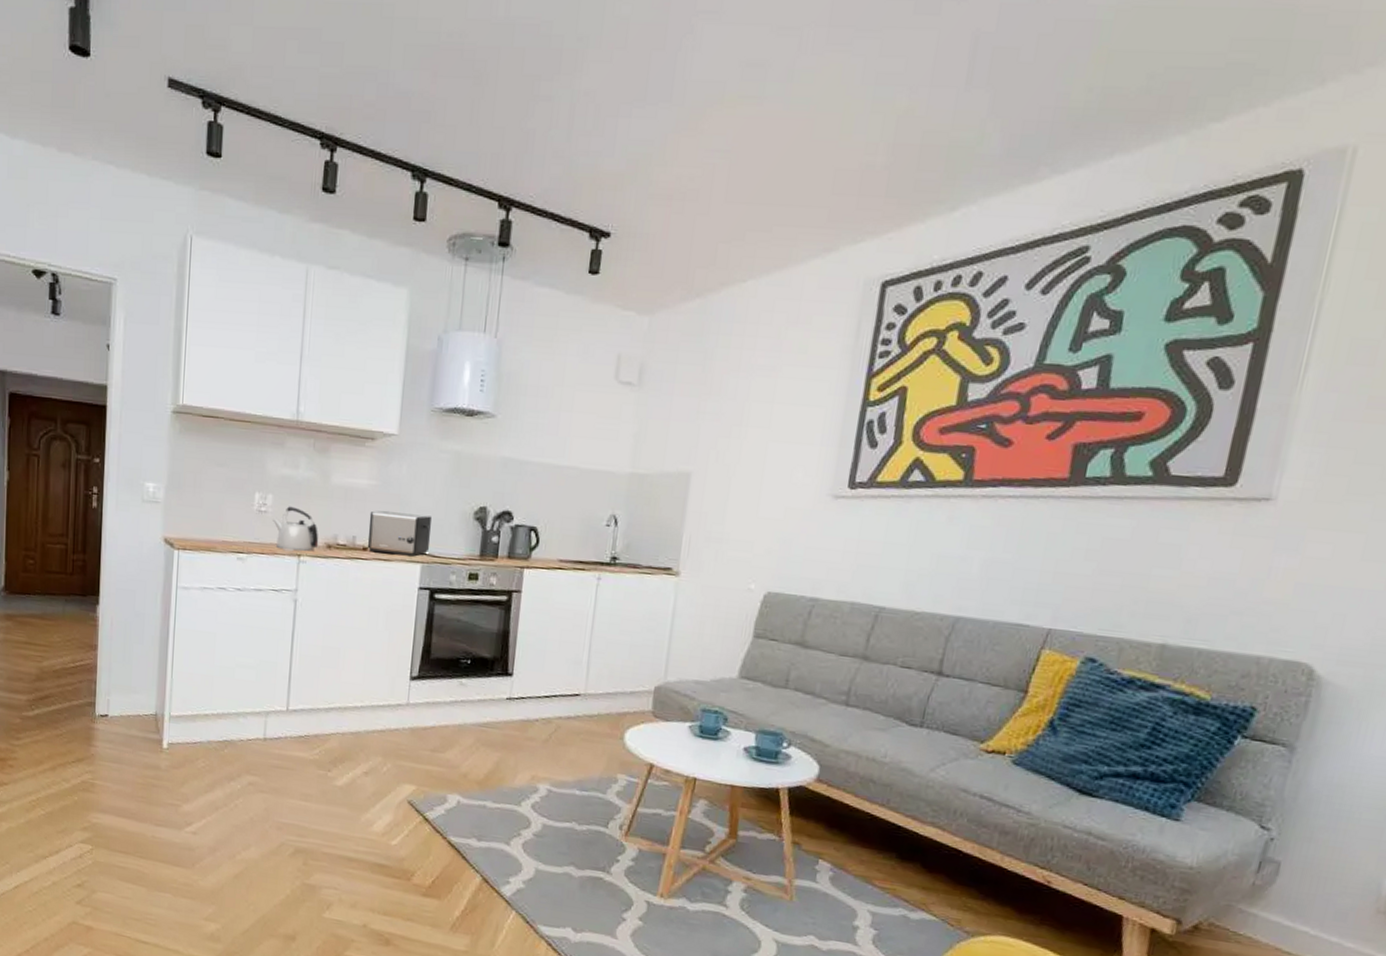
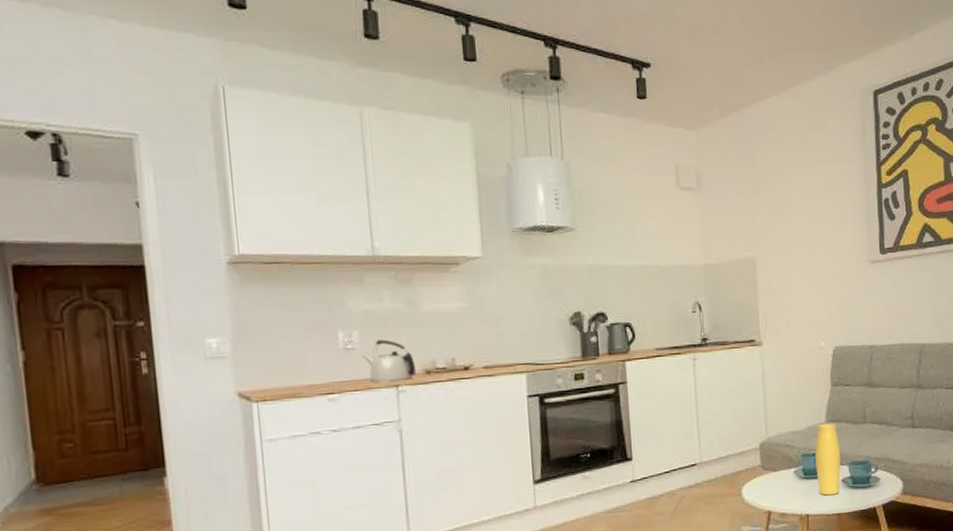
toaster: present [368,511,431,558] -> none [465,328,532,371]
vase: none [713,678,750,764] -> present [815,423,841,496]

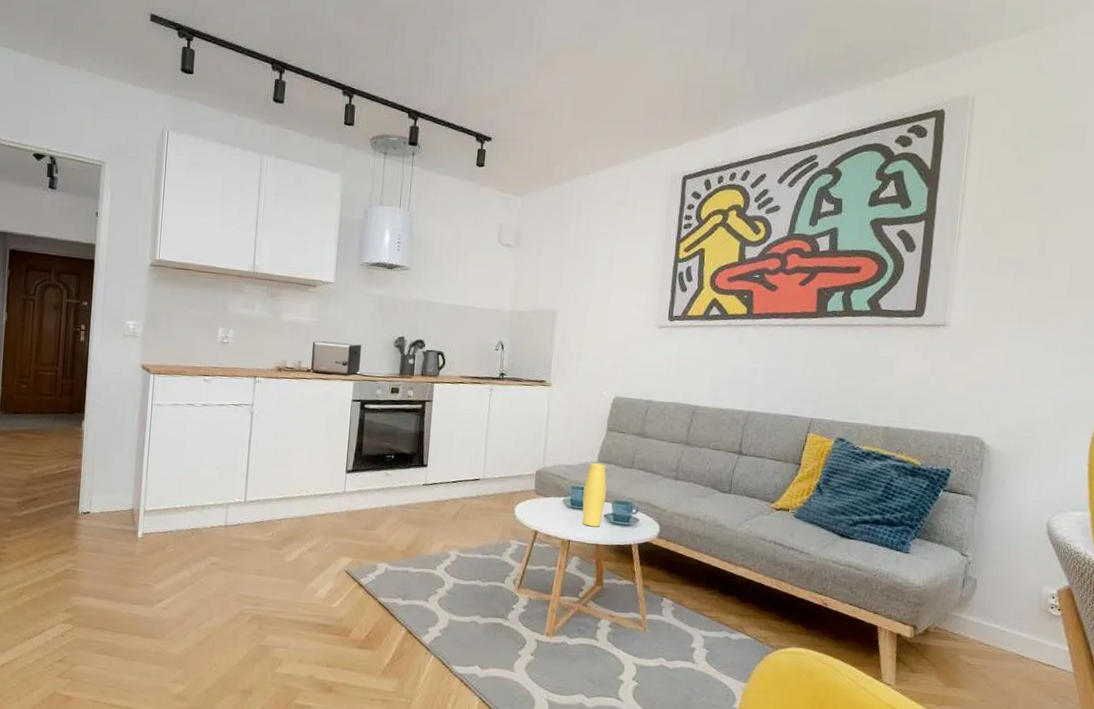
kettle: present [362,339,417,384] -> none [233,338,271,374]
toaster: none [465,328,532,371] -> present [311,341,361,377]

